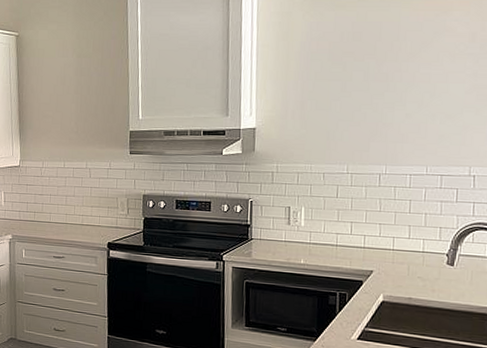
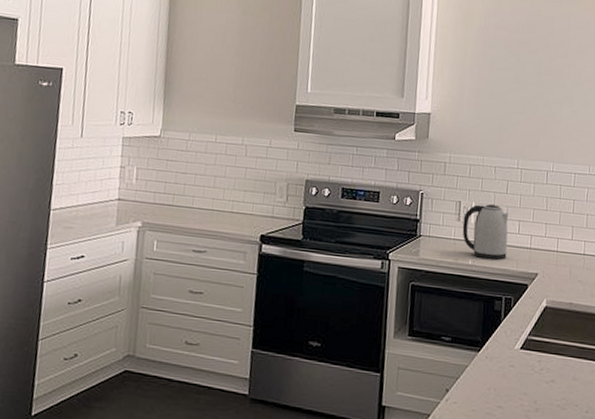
kettle: none [293,208,341,259] -> present [462,204,510,260]

